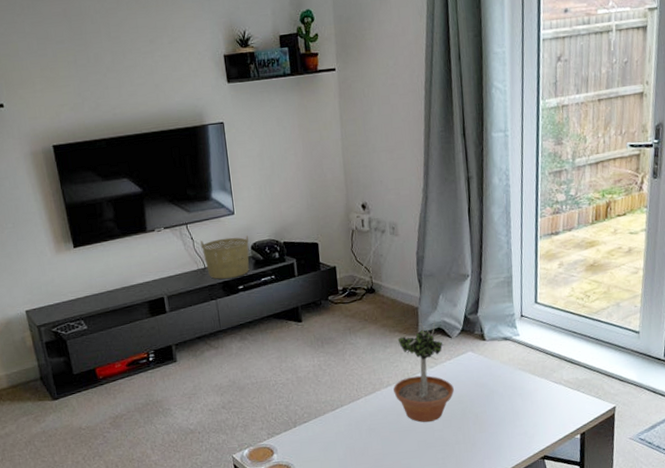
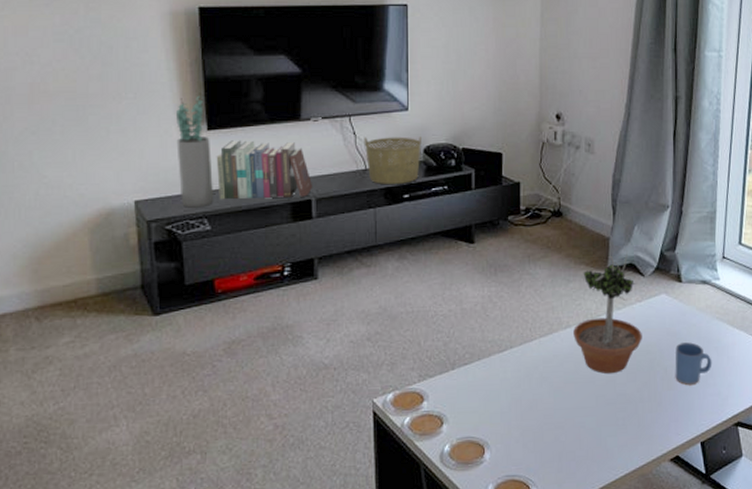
vase: none [46,218,87,314] -> present [175,94,214,209]
books: none [83,251,164,304] -> present [216,140,313,200]
mug: none [484,391,518,427] -> present [675,342,712,385]

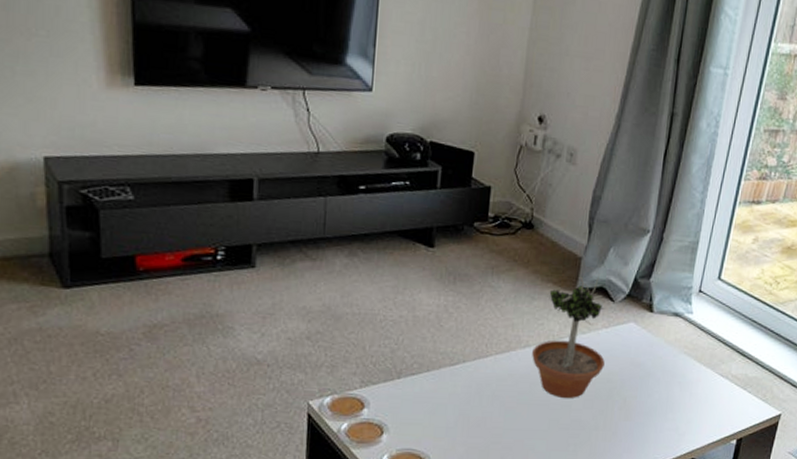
vase: present [175,94,214,209] -> none [96,41,140,175]
books: present [216,140,313,200] -> none [143,100,257,175]
basket: present [364,136,421,185] -> none [318,115,385,174]
mug: present [675,342,712,385] -> none [633,374,674,417]

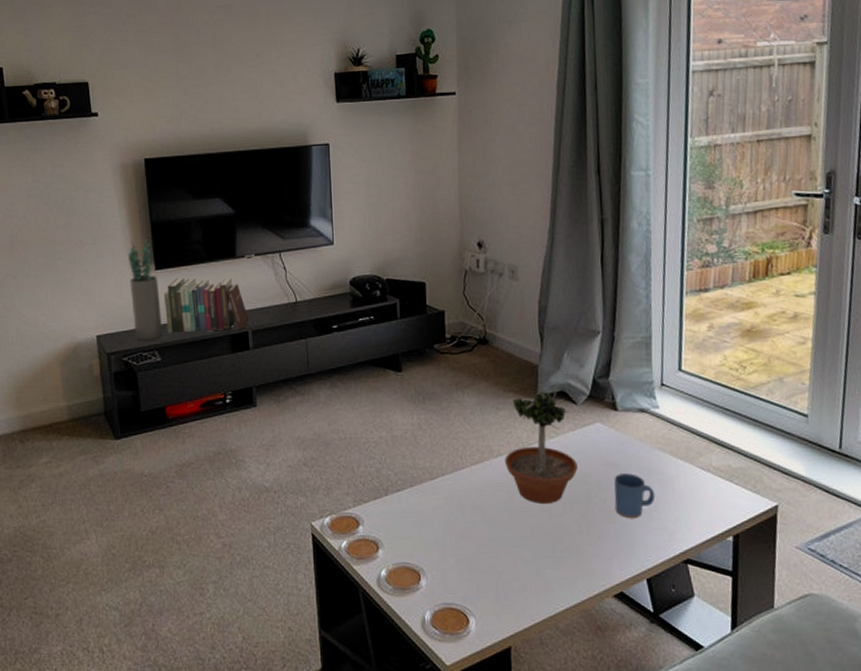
vase: none [96,41,140,175] -> present [128,237,163,342]
books: none [143,100,257,175] -> present [163,278,250,334]
mug: none [633,374,674,417] -> present [614,473,656,518]

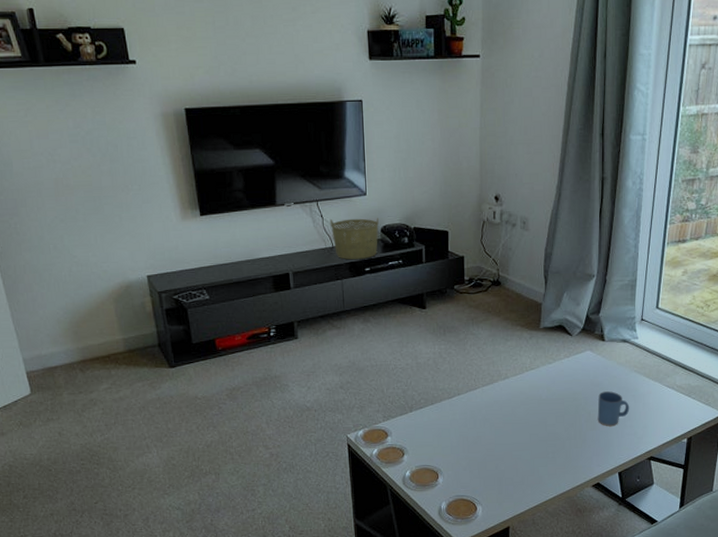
vase: present [128,237,163,342] -> none [173,185,210,282]
books: present [163,278,250,334] -> none [209,224,290,274]
basket: none [293,269,347,317] -> present [330,218,379,260]
potted tree: present [505,379,578,503] -> none [511,315,570,416]

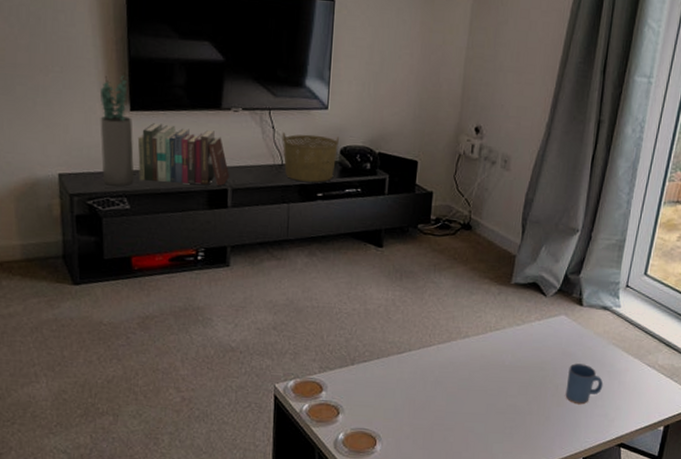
vase: none [173,185,210,282] -> present [99,73,134,188]
books: none [209,224,290,274] -> present [137,123,230,186]

